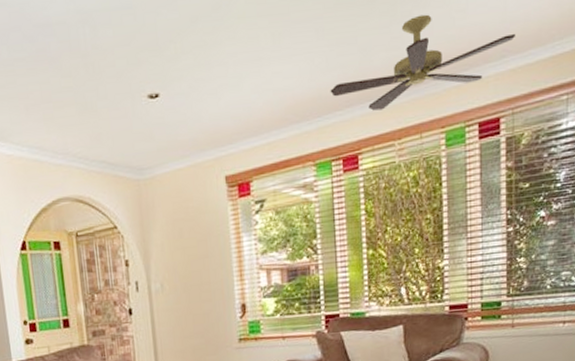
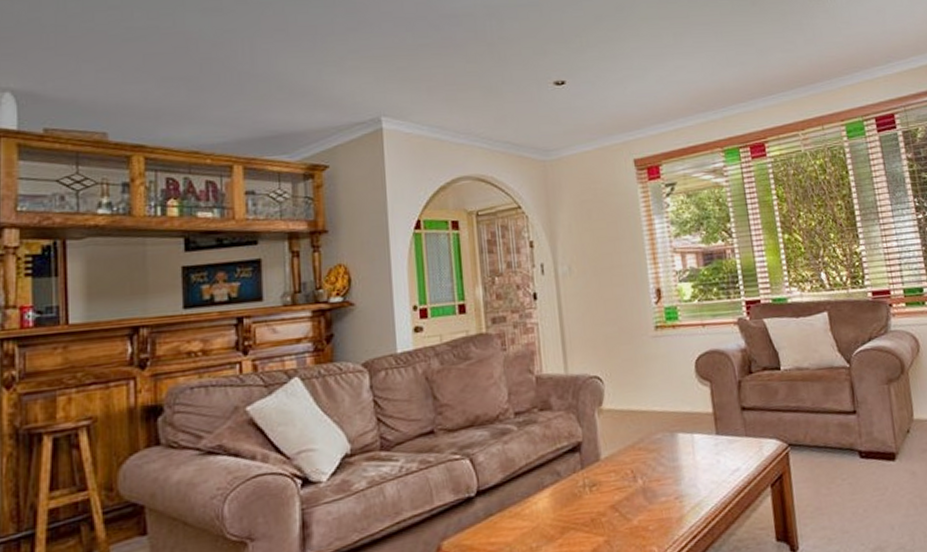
ceiling fan: present [330,14,515,111] -> none [732,24,897,104]

